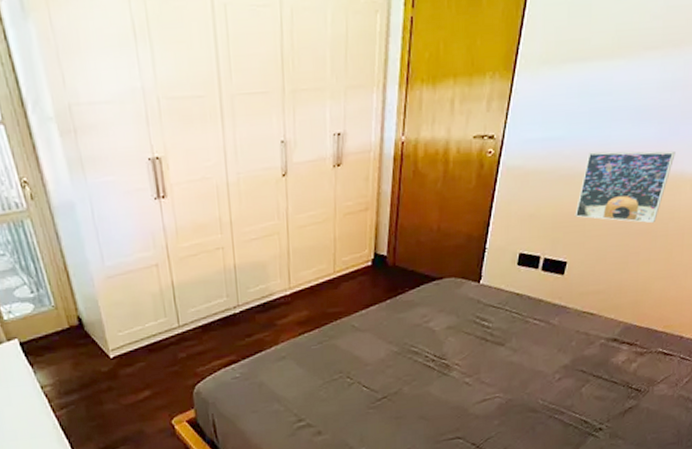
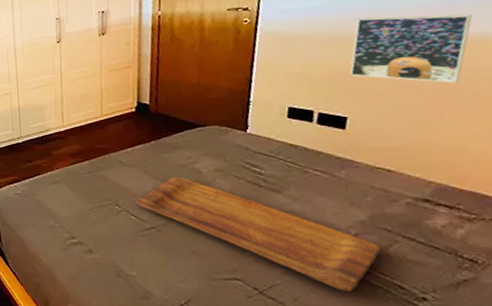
tray: none [368,338,577,434] -> present [136,176,382,292]

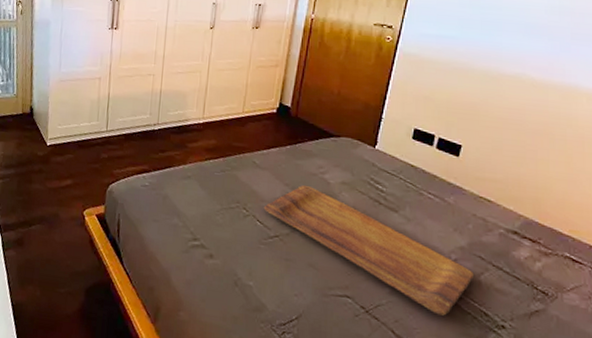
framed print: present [349,14,472,84] -> none [469,53,568,127]

